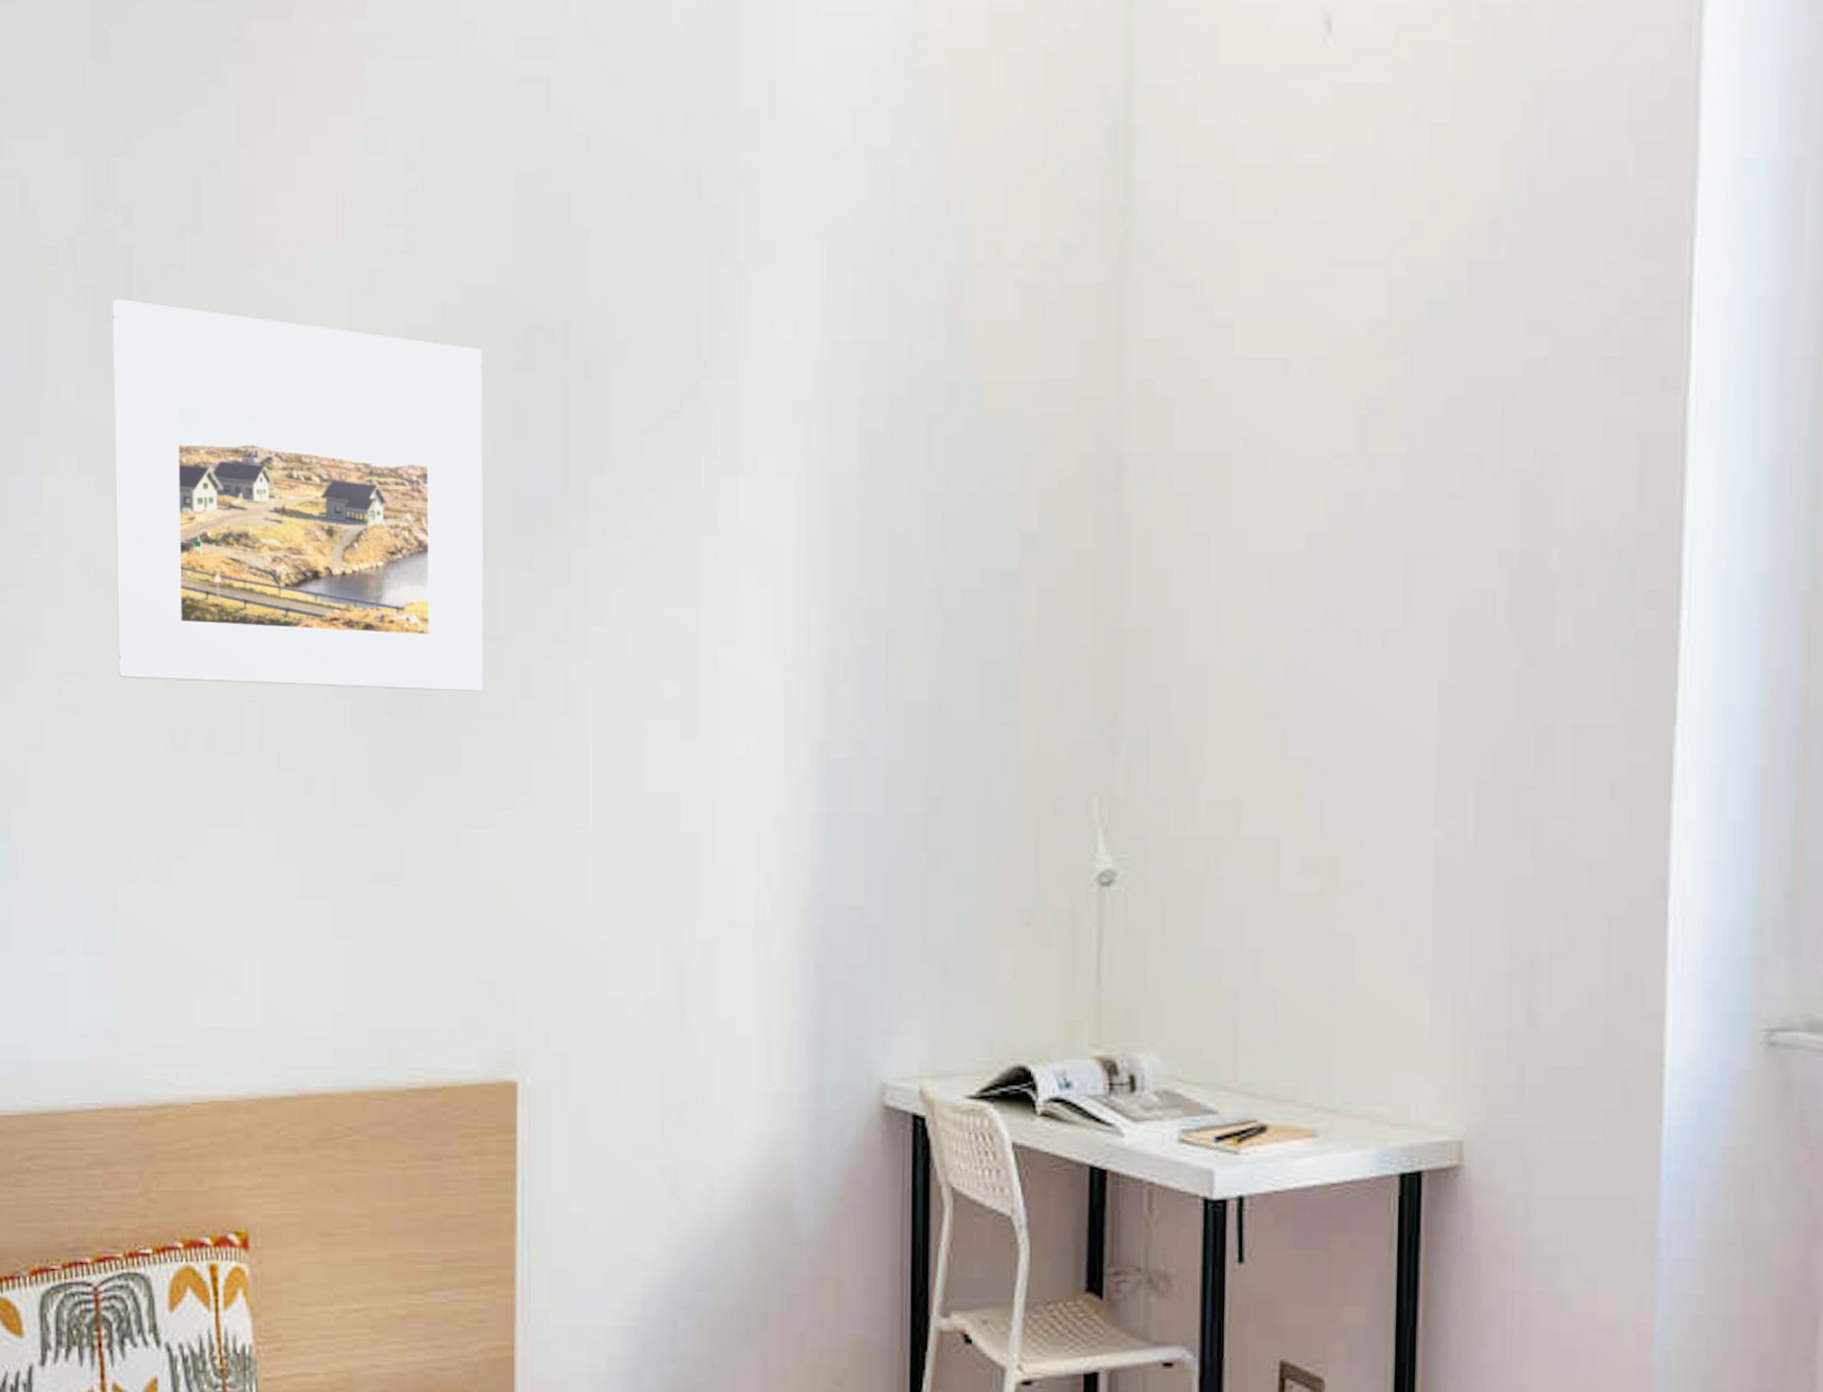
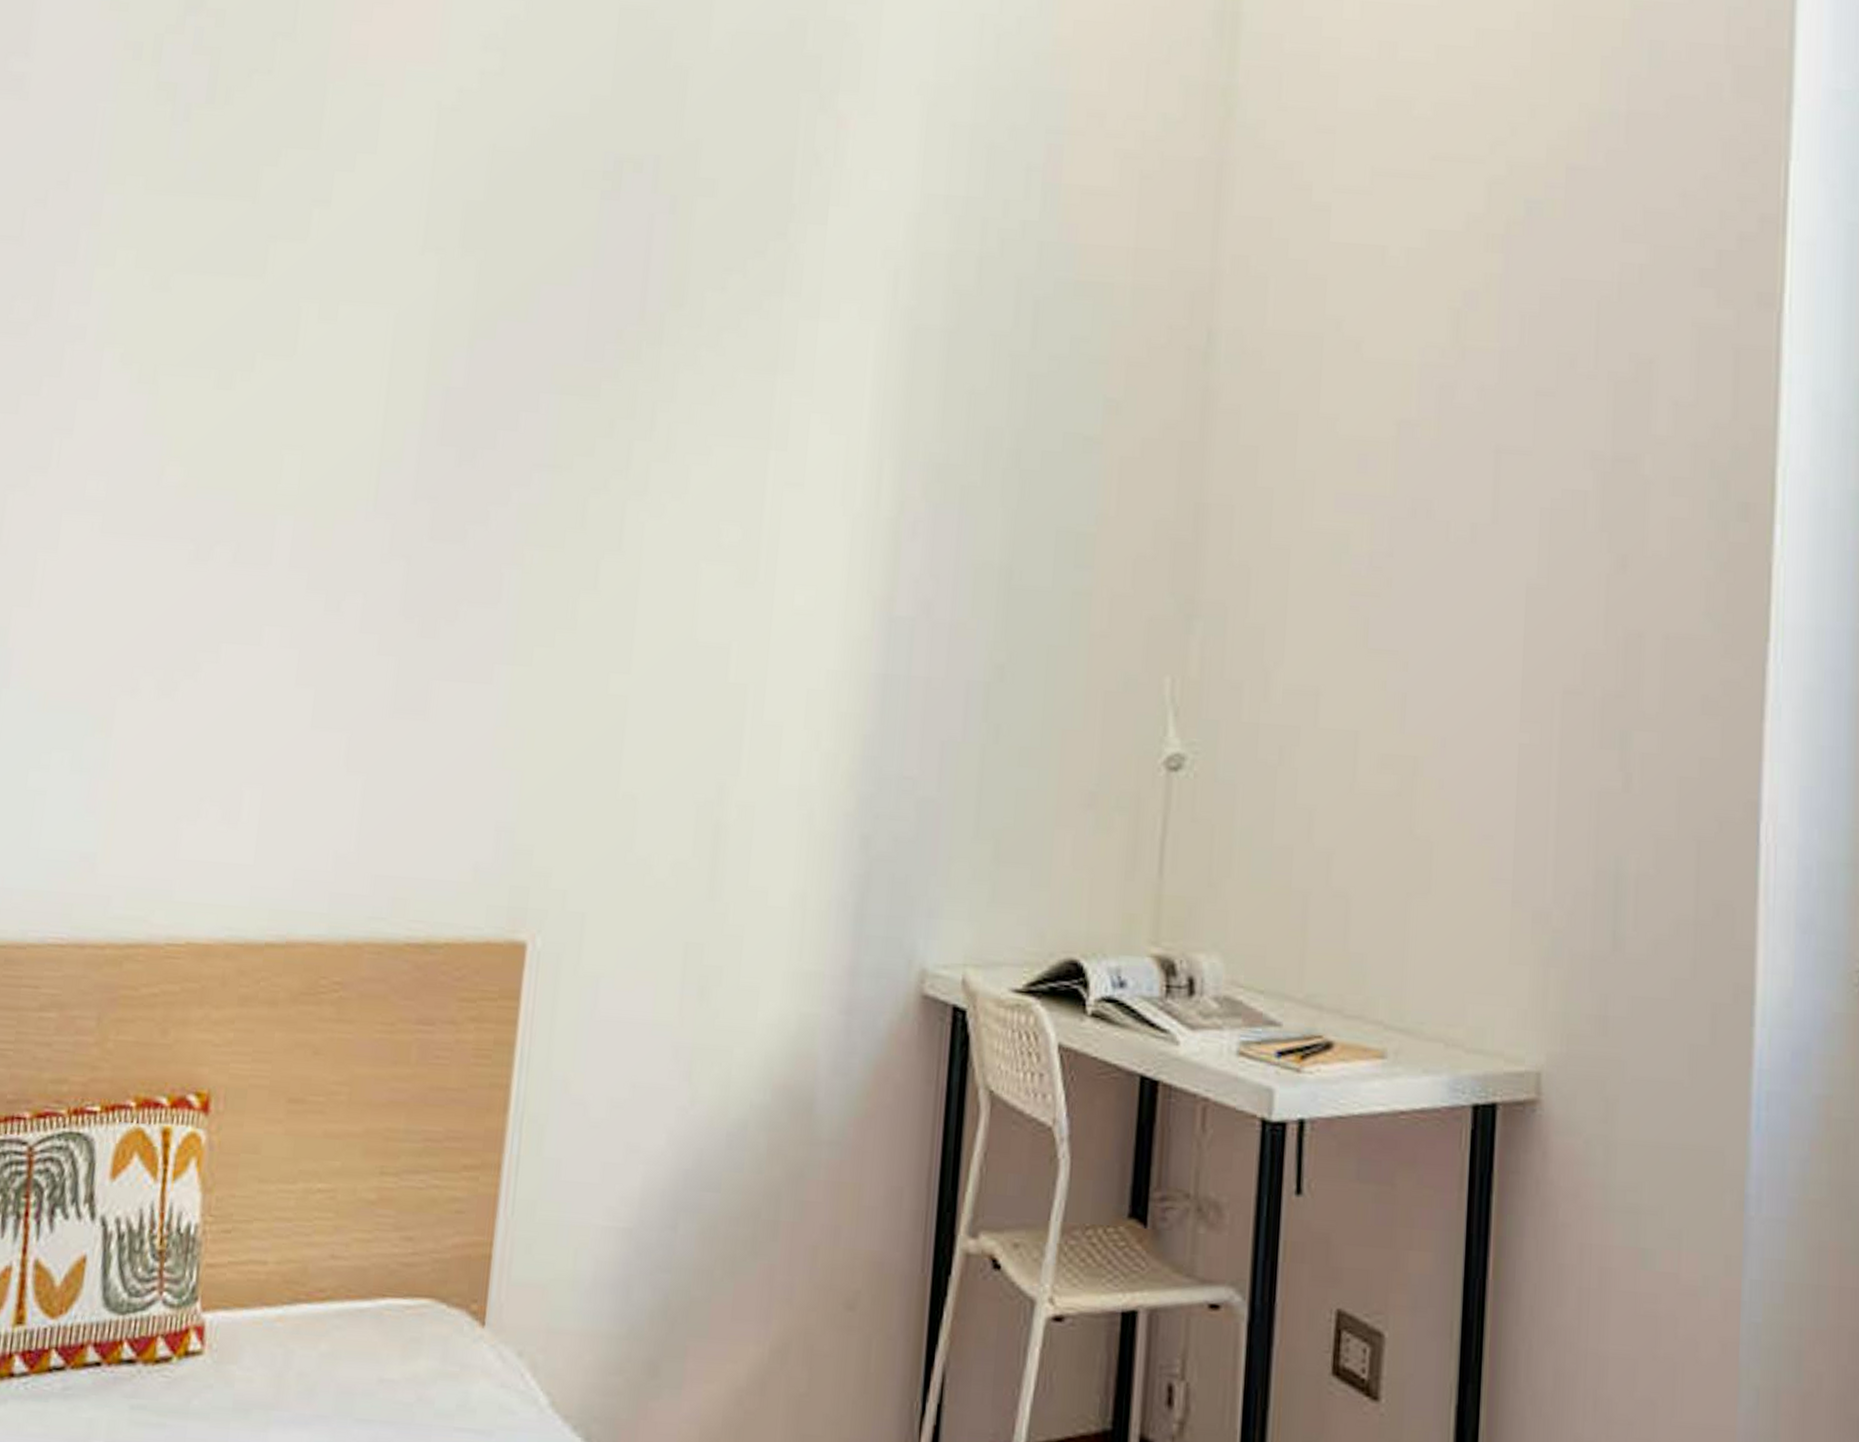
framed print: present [111,298,483,693] -> none [148,97,568,522]

